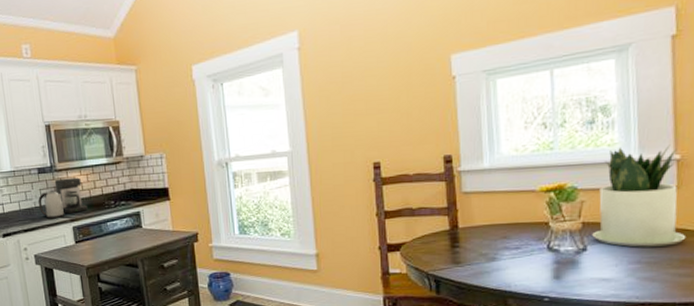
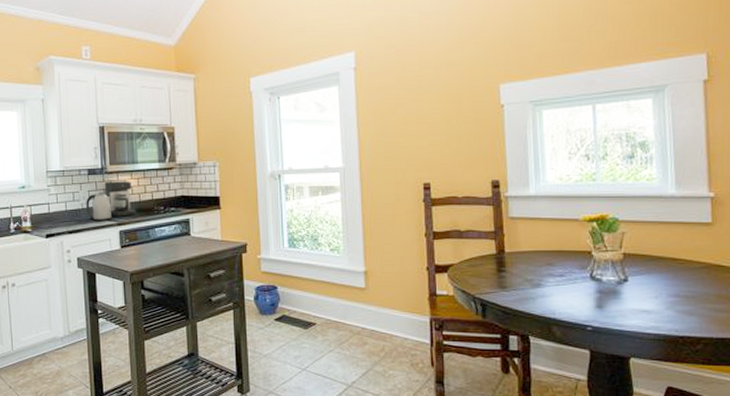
planter: present [592,145,686,247] -> none [633,182,722,281]

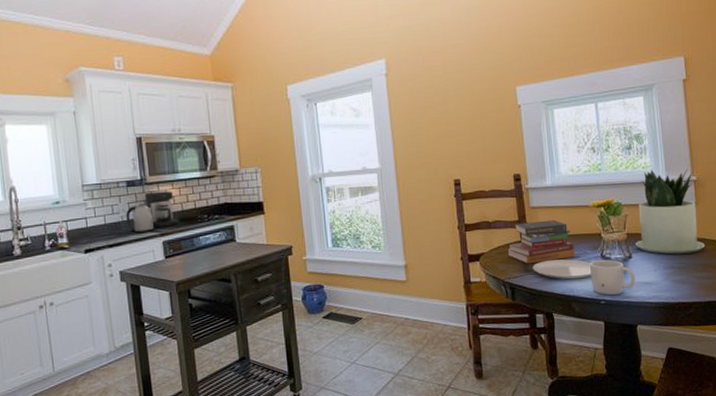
books: none [480,233,560,280] -> present [507,220,576,264]
plate: none [508,277,578,300] -> present [532,259,592,280]
mug: none [575,282,631,322] -> present [589,260,636,296]
planter: none [633,182,722,281] -> present [635,168,705,255]

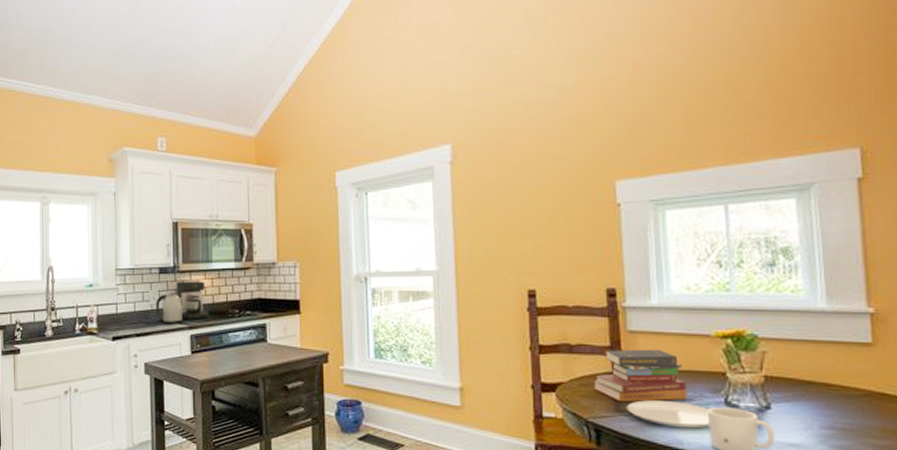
planter: present [635,168,705,255] -> none [777,294,886,411]

